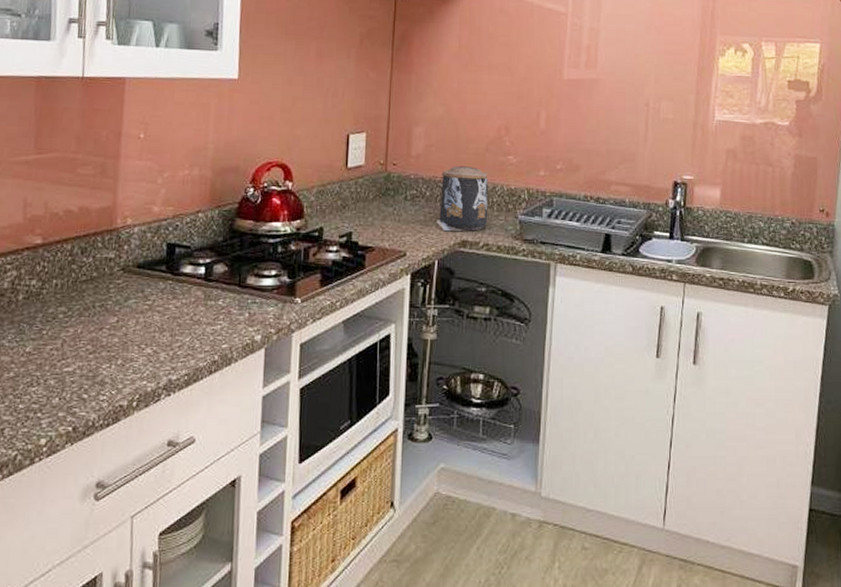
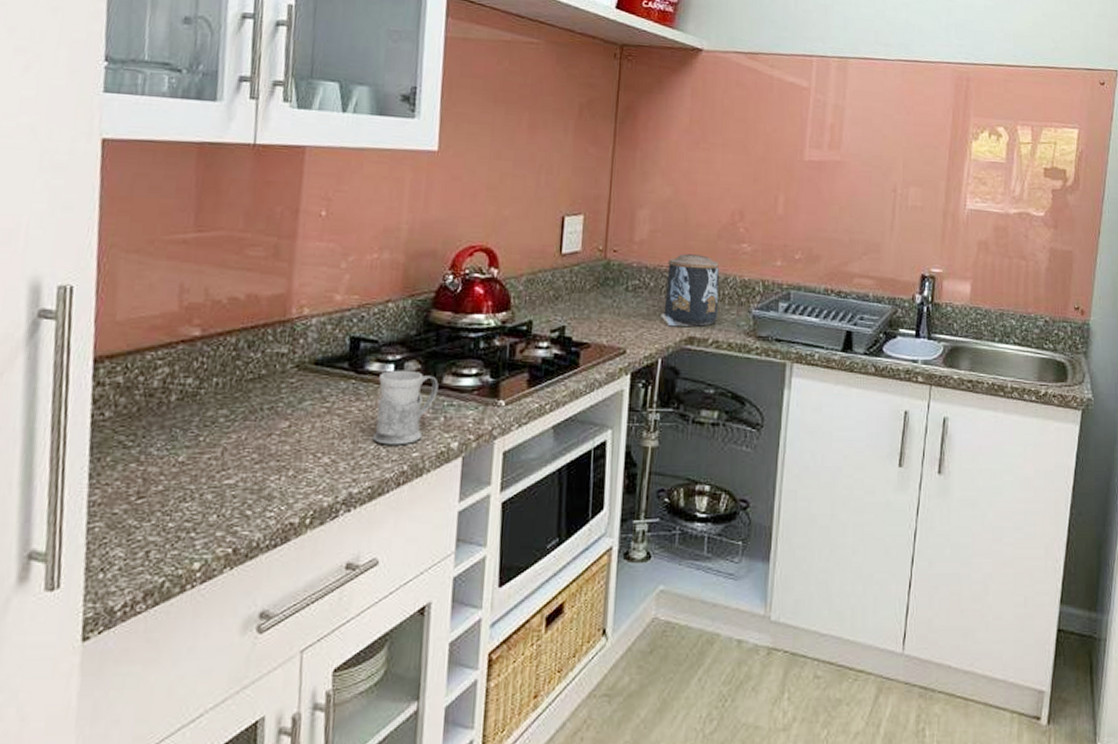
mug: none [187,272,243,338] -> present [372,370,439,445]

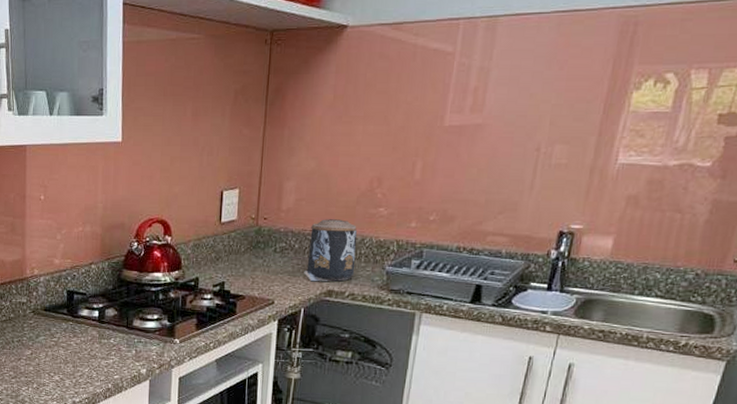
mug: present [372,370,439,445] -> none [86,315,130,370]

